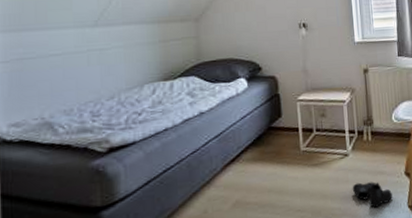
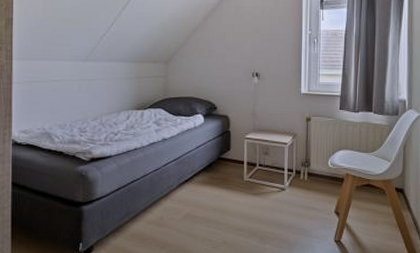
boots: present [352,182,392,208] -> none [286,214,321,237]

